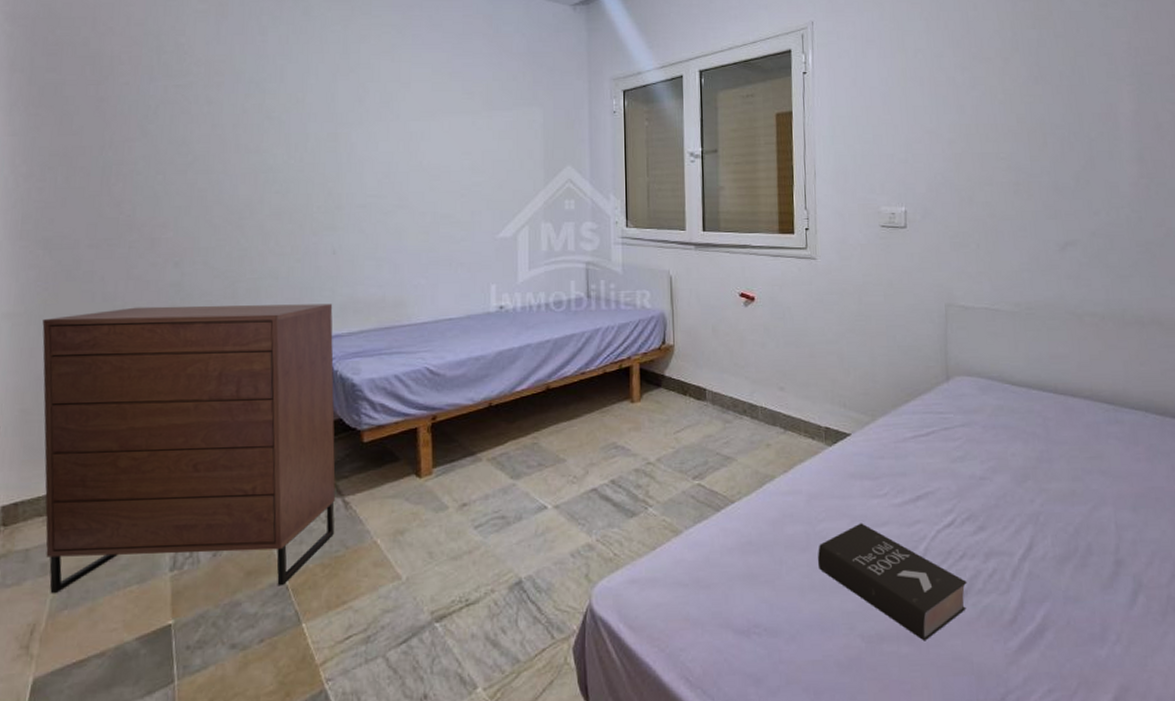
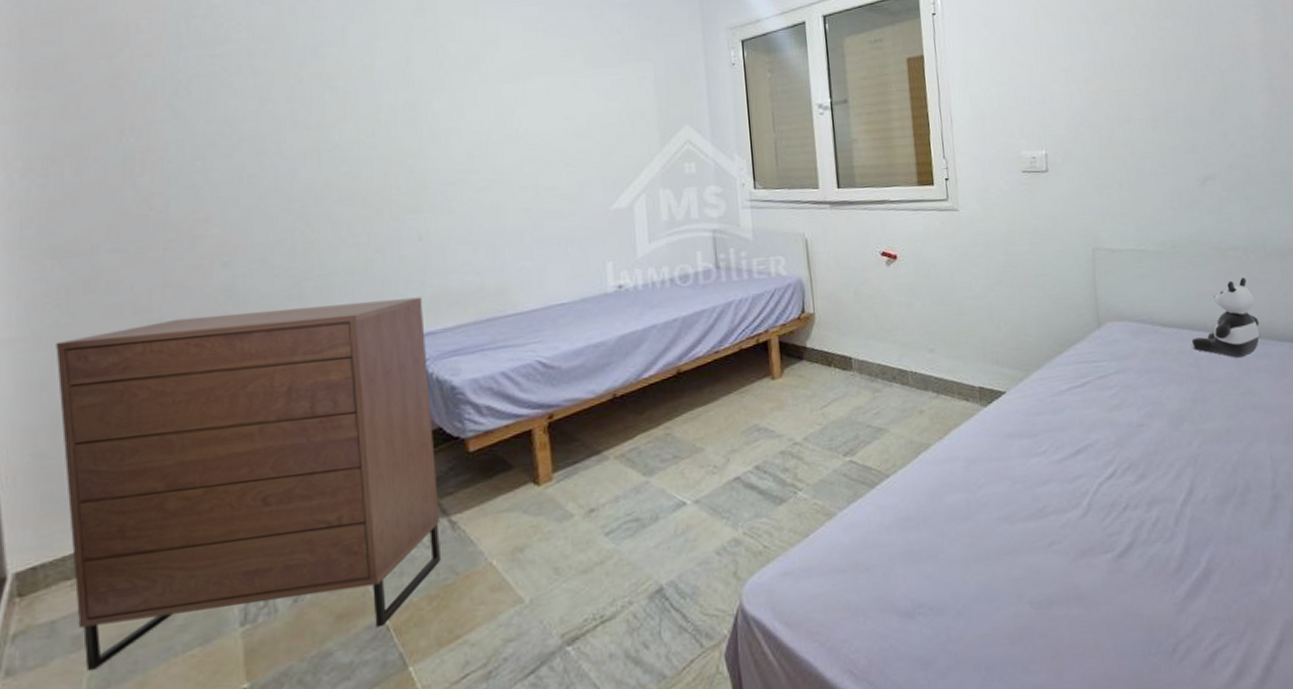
book: present [818,523,967,641] -> none [980,484,1133,600]
stuffed animal: none [1039,344,1113,423] -> present [1190,277,1260,359]

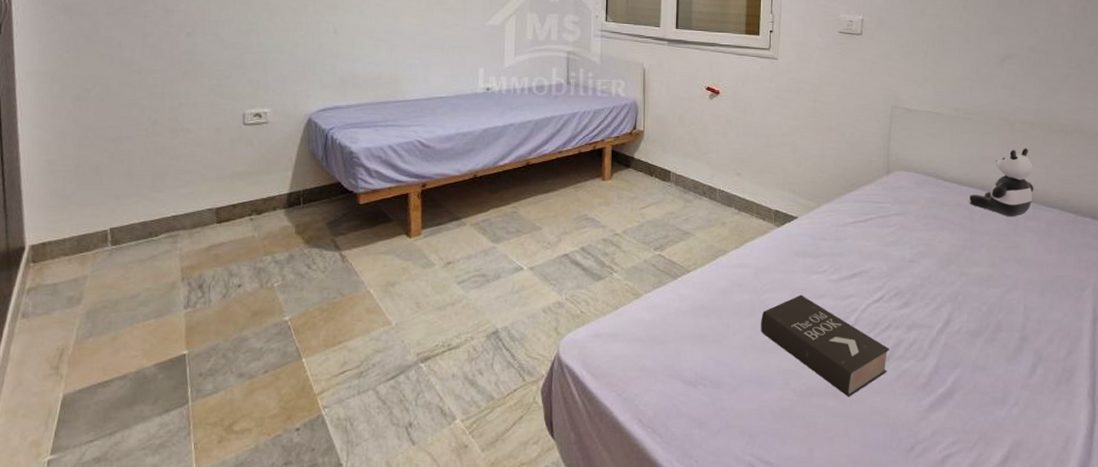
chest of drawers: present [56,297,440,670] -> none [64,72,334,325]
book: none [980,484,1133,600] -> present [761,294,890,397]

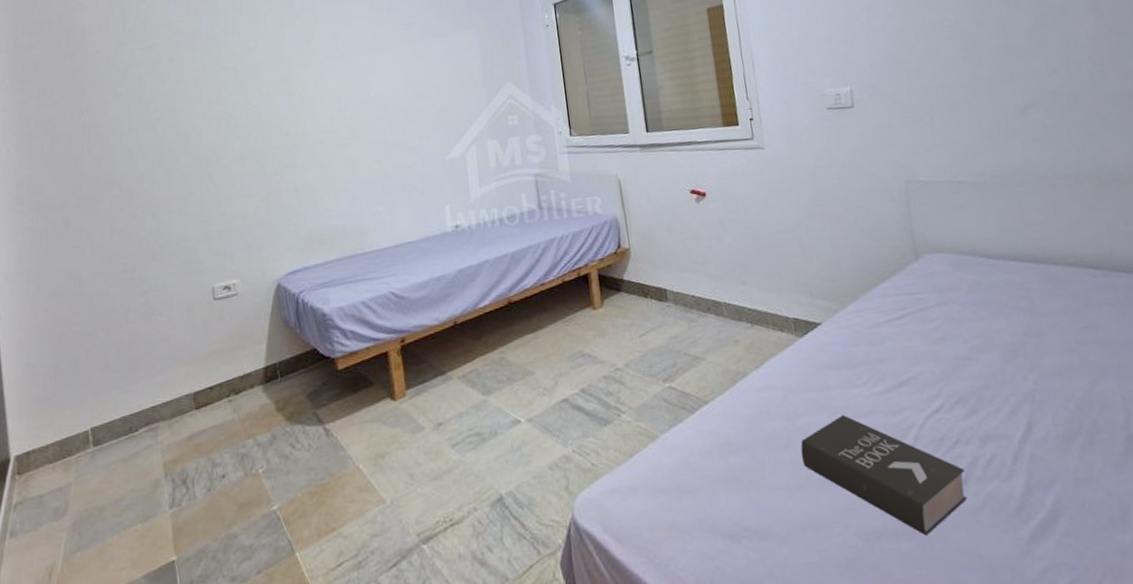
stuffed animal: present [967,148,1034,217] -> none [1018,206,1100,291]

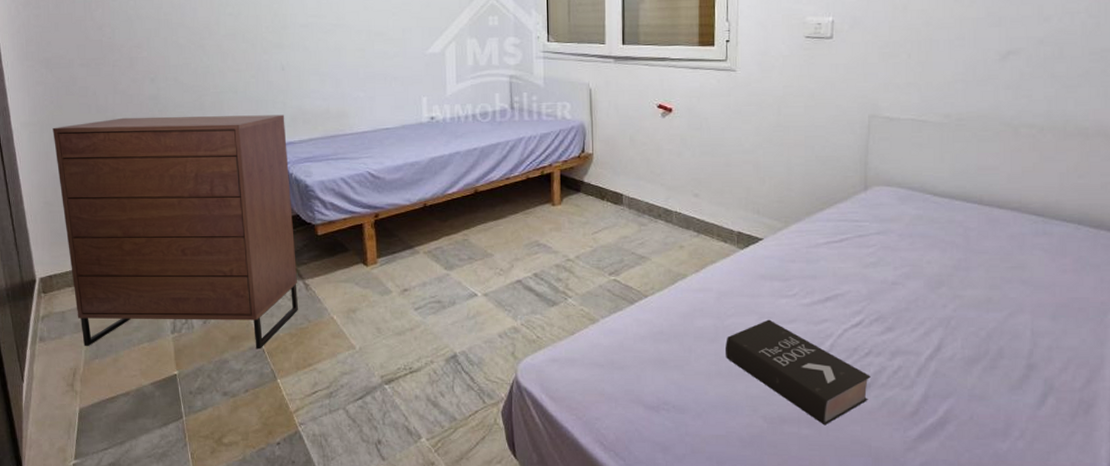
chest of drawers: none [40,238,318,536] -> present [52,115,298,348]

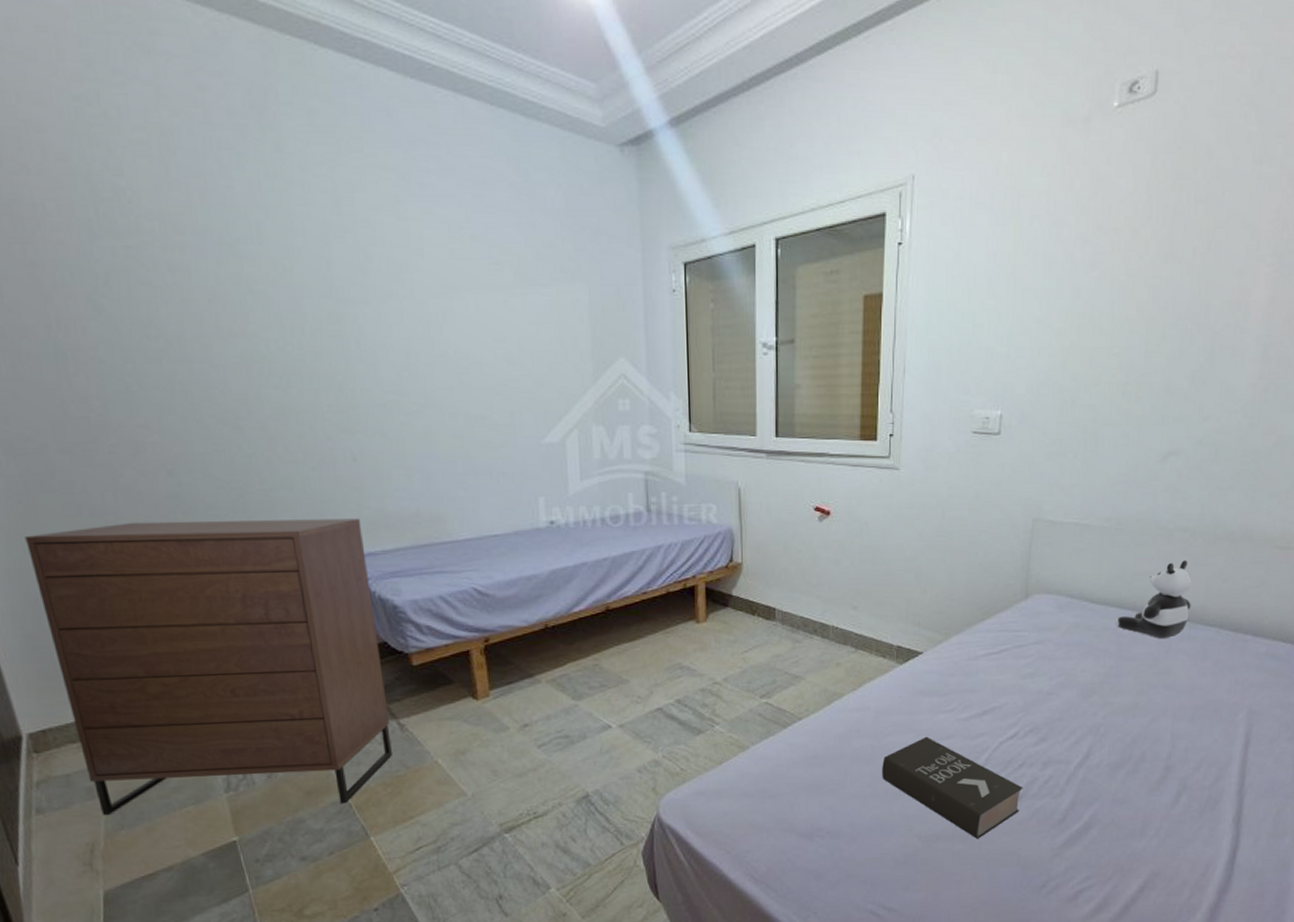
stuffed animal: none [961,156,1044,234] -> present [1115,560,1193,640]

